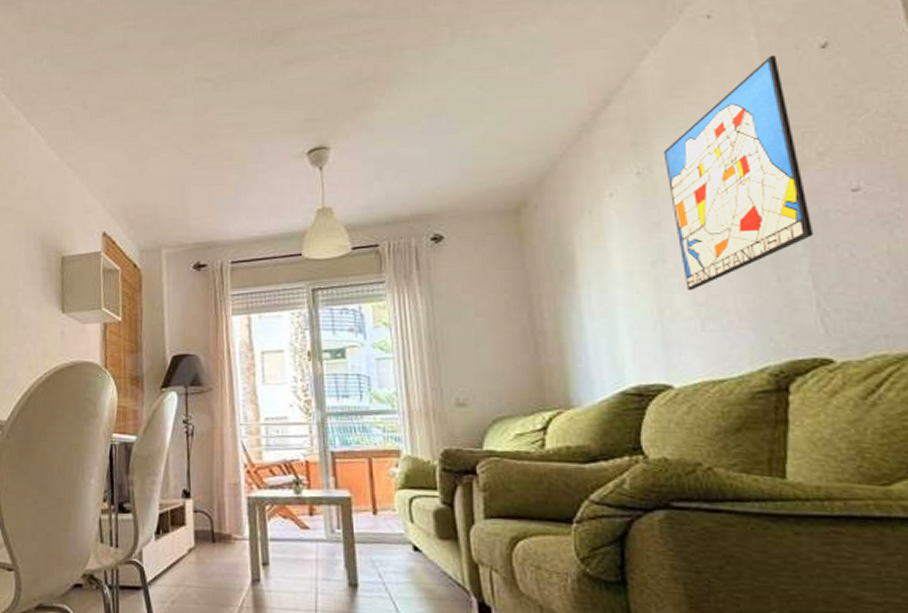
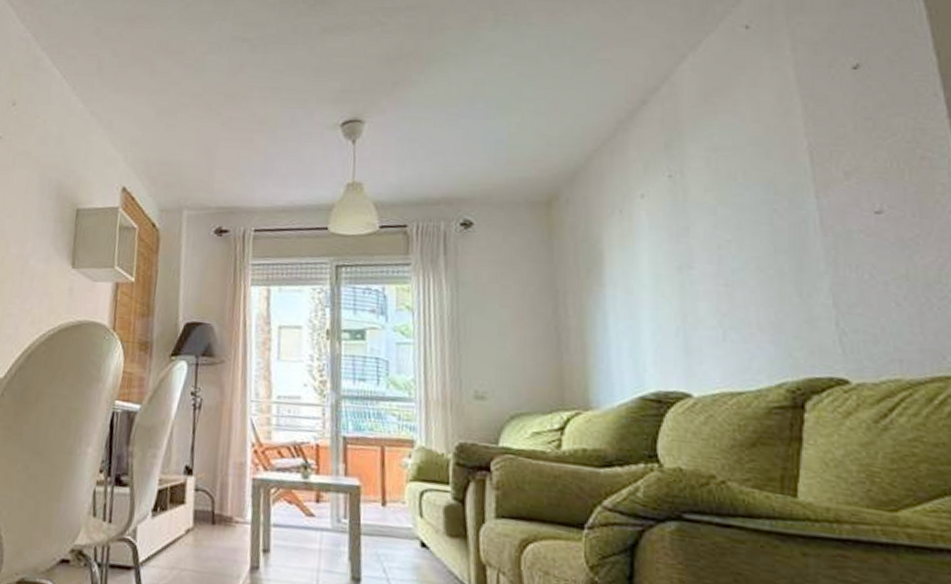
wall art: present [663,55,814,291] -> none [696,72,837,300]

